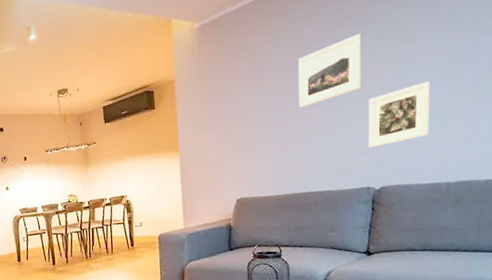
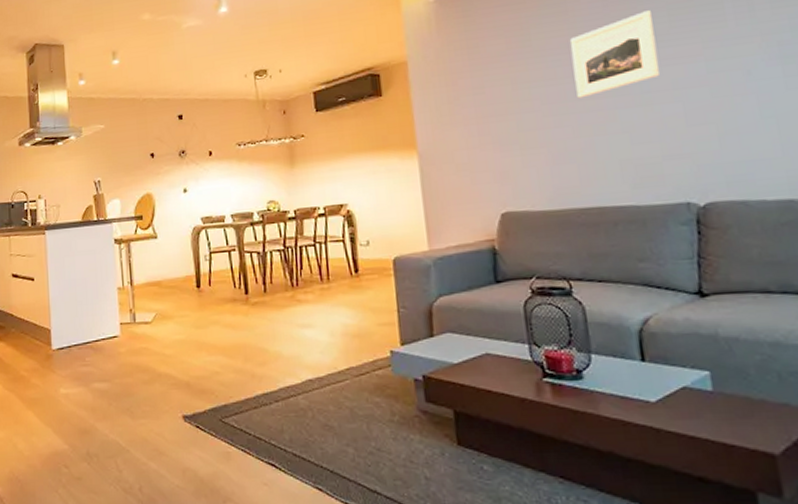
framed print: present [368,81,430,148] -> none [672,69,765,152]

